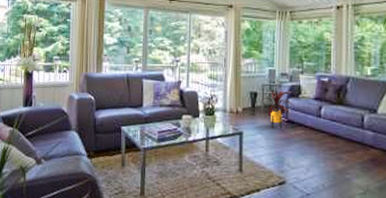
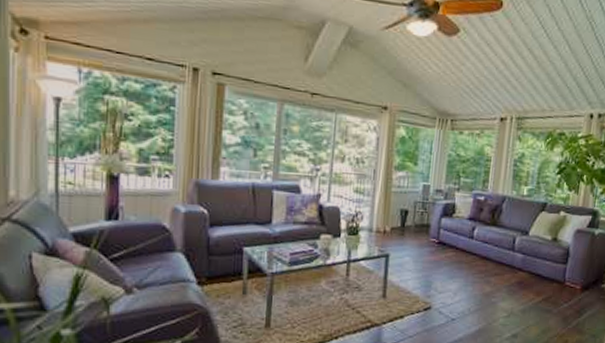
house plant: present [261,91,296,129] -> none [412,209,449,251]

